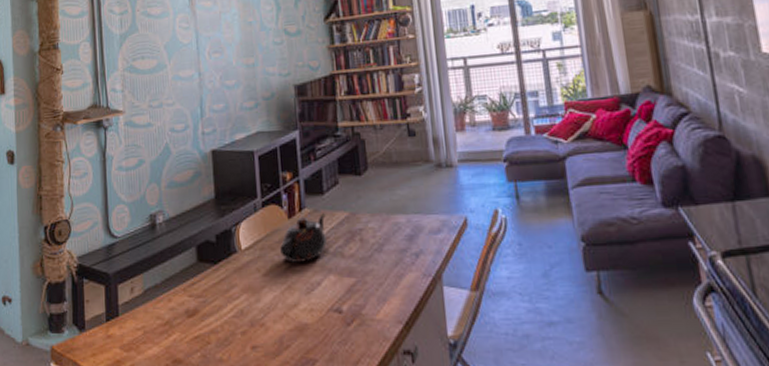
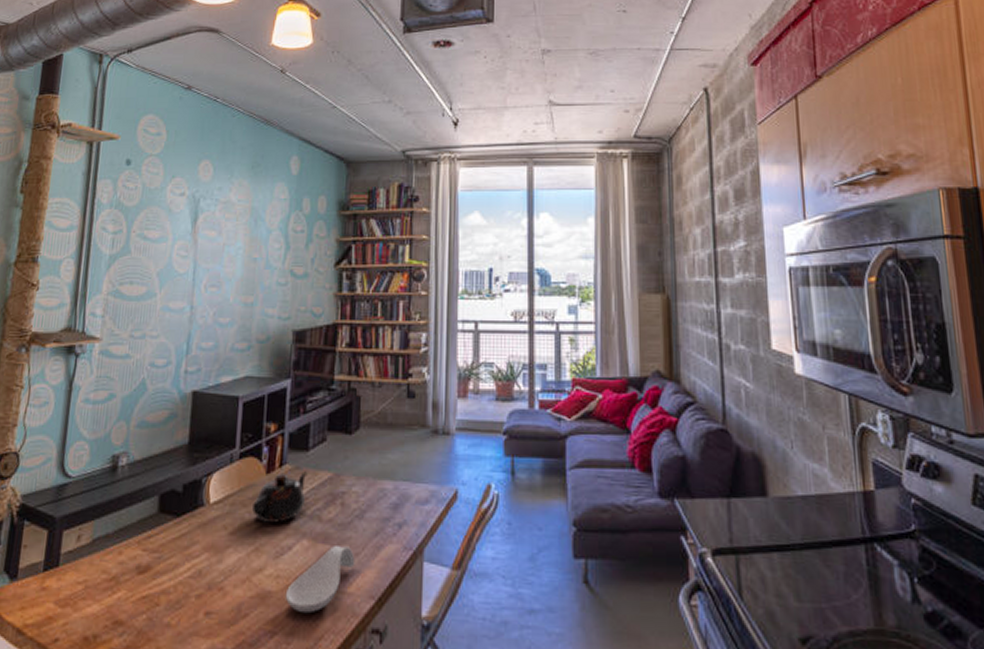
spoon rest: none [320,278,380,341] -> present [285,546,355,614]

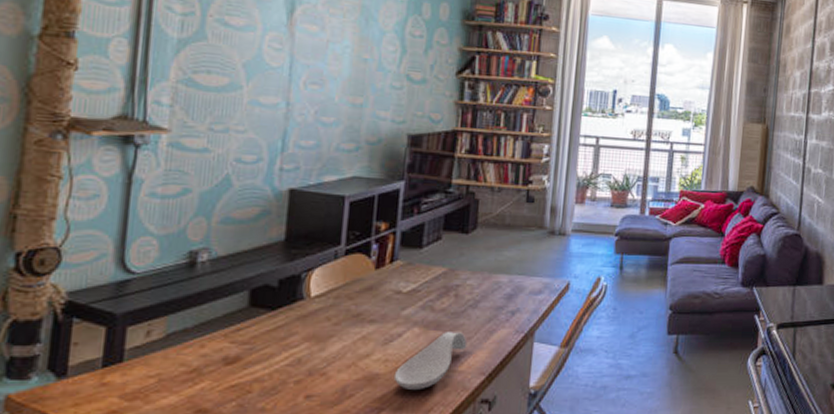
teapot: present [252,471,308,523] -> none [359,267,421,313]

